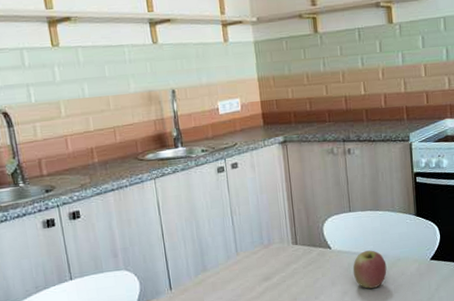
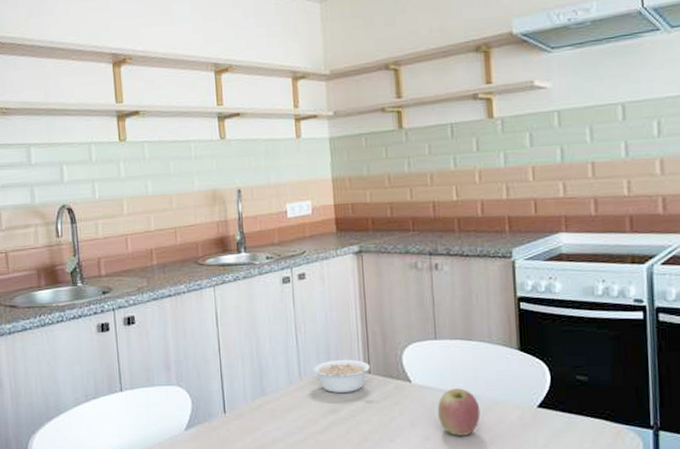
legume: none [247,234,300,264] -> present [312,359,374,393]

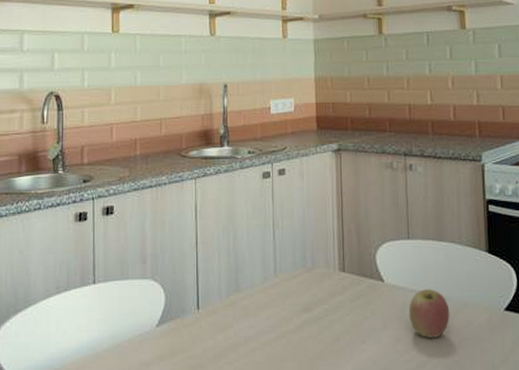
legume: present [312,359,374,393] -> none [288,256,348,291]

